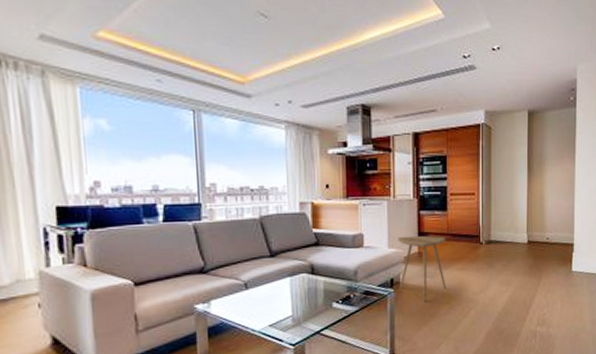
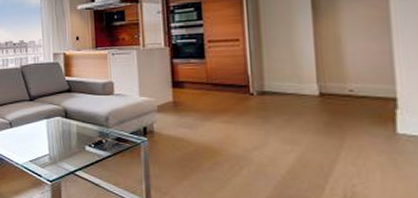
side table: present [397,235,446,302] -> none [148,84,209,155]

